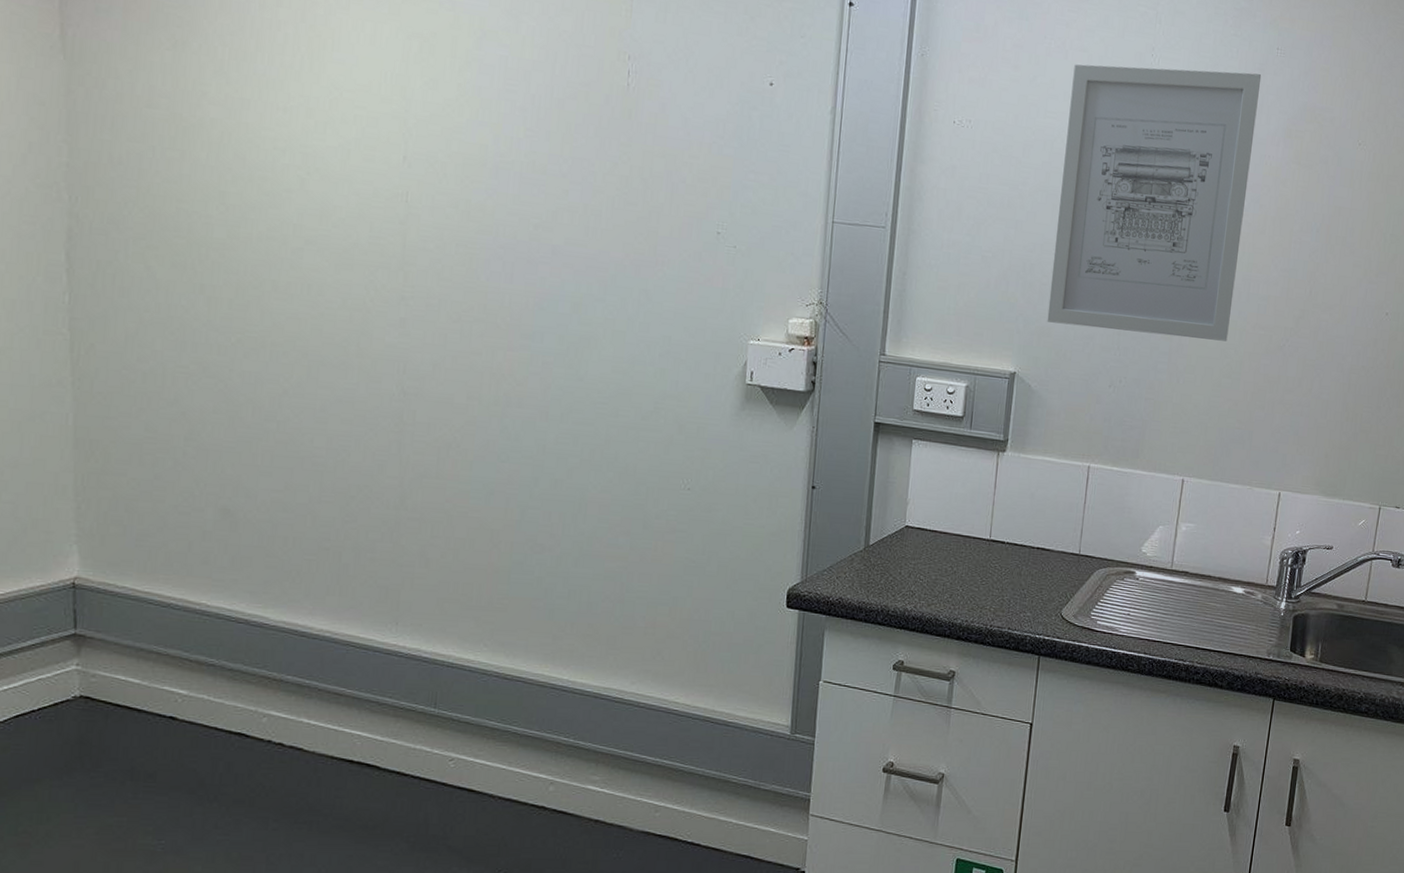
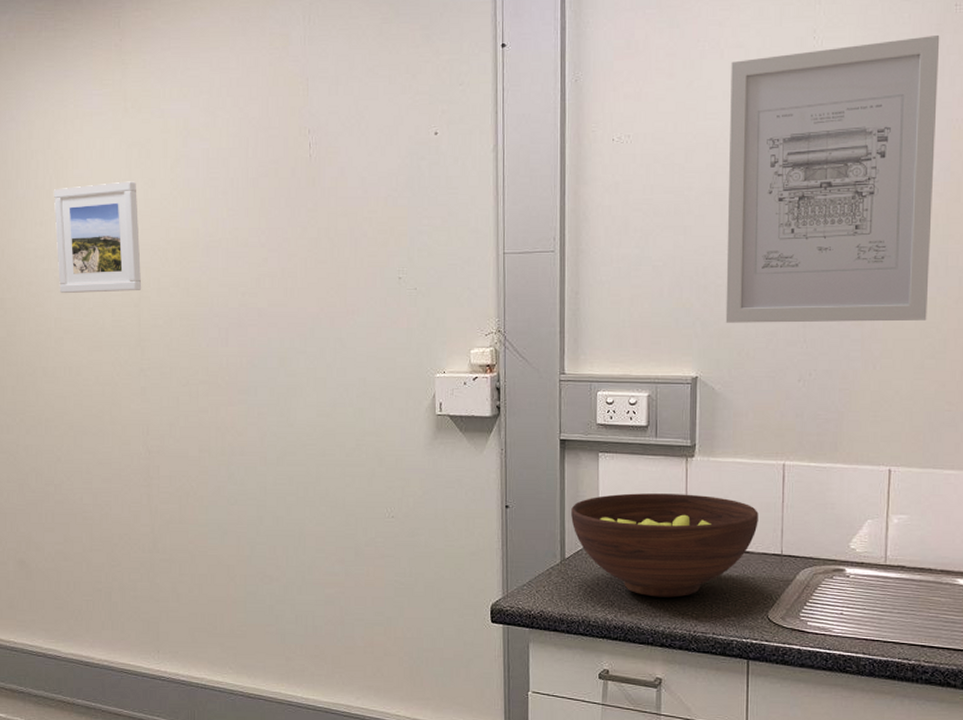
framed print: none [302,71,414,207] -> present [53,181,142,294]
fruit bowl: none [879,483,1062,591] -> present [571,493,759,598]

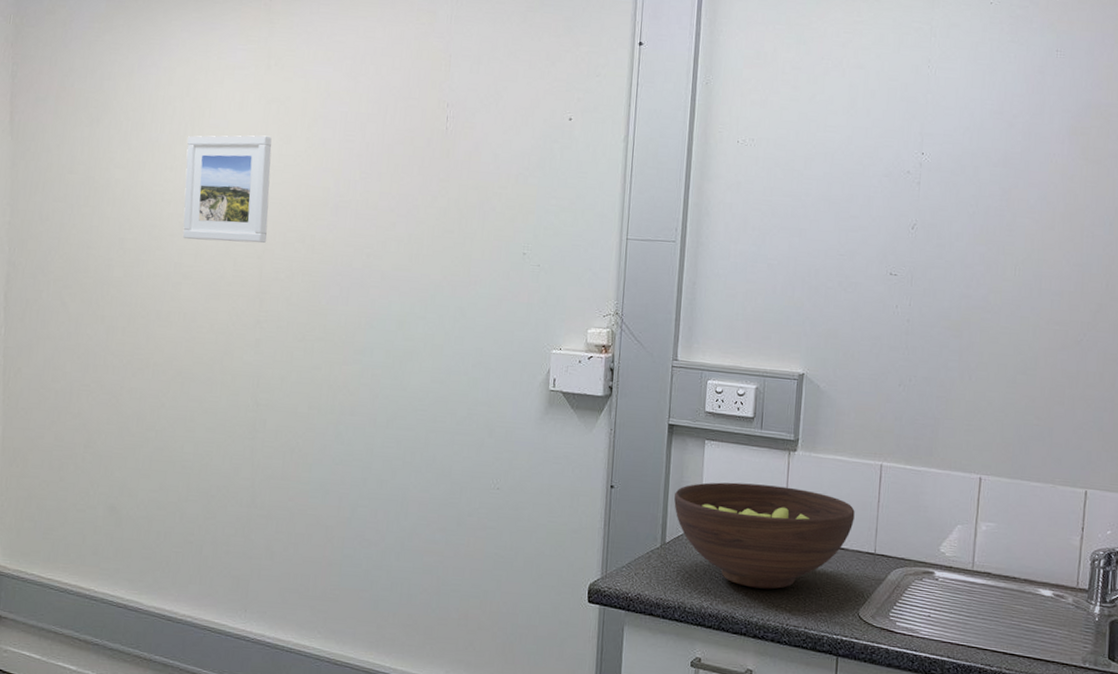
wall art: present [725,34,940,323] -> none [833,75,1042,338]

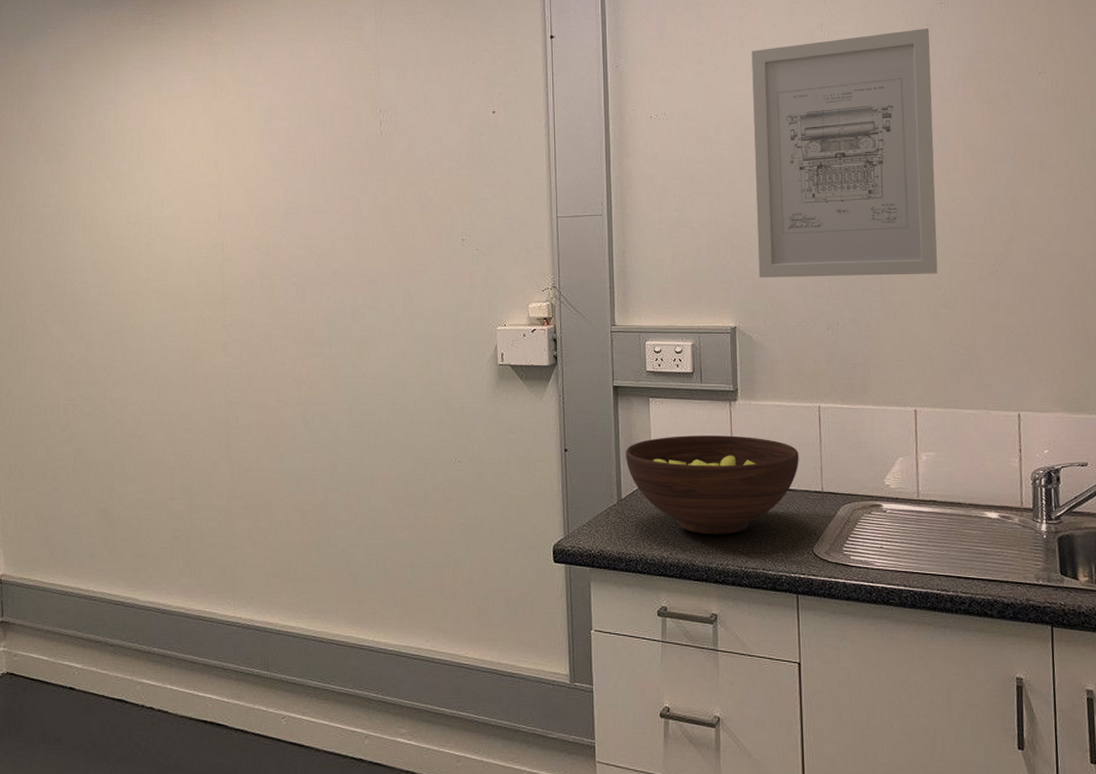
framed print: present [182,135,272,244] -> none [146,155,226,257]
wall art: none [833,75,1042,338] -> present [751,28,938,278]

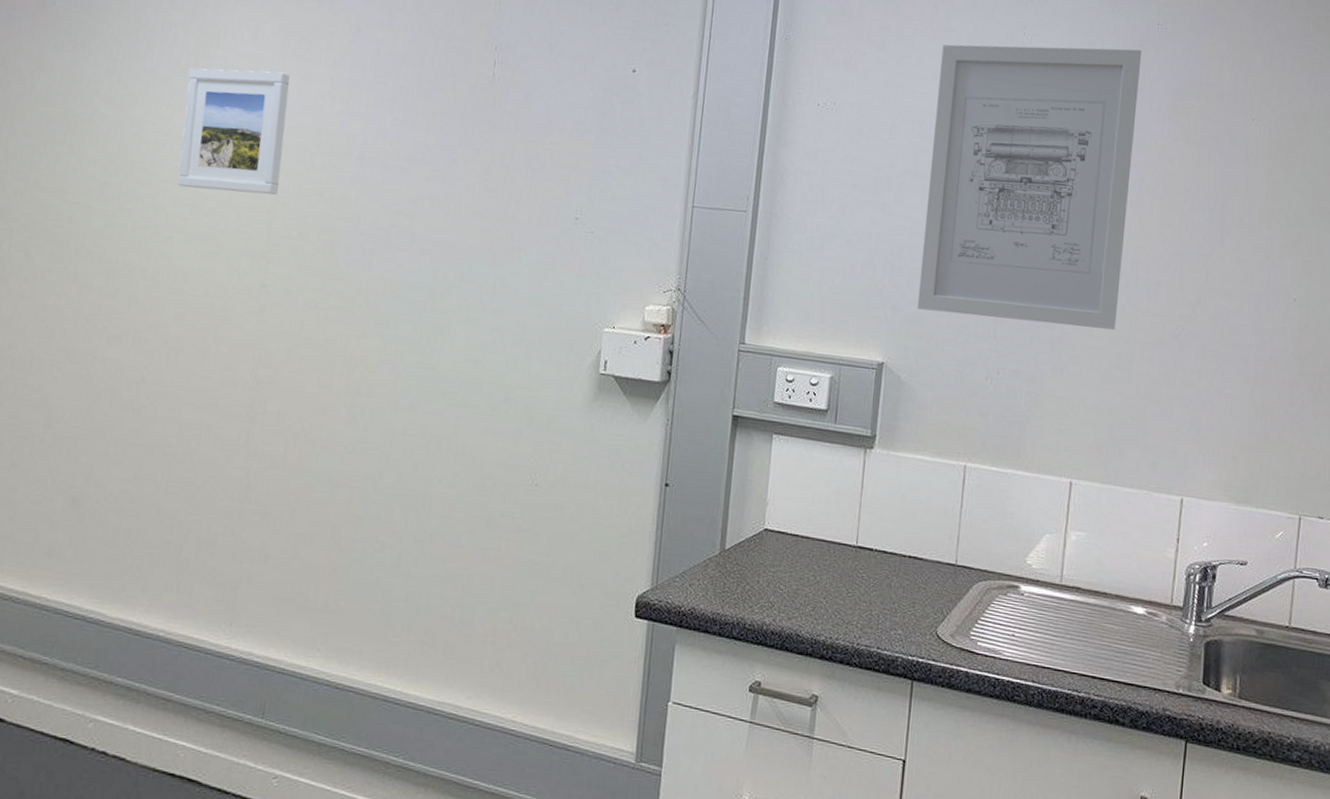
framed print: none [146,155,226,257] -> present [177,68,290,196]
fruit bowl: present [626,435,799,535] -> none [736,482,936,604]

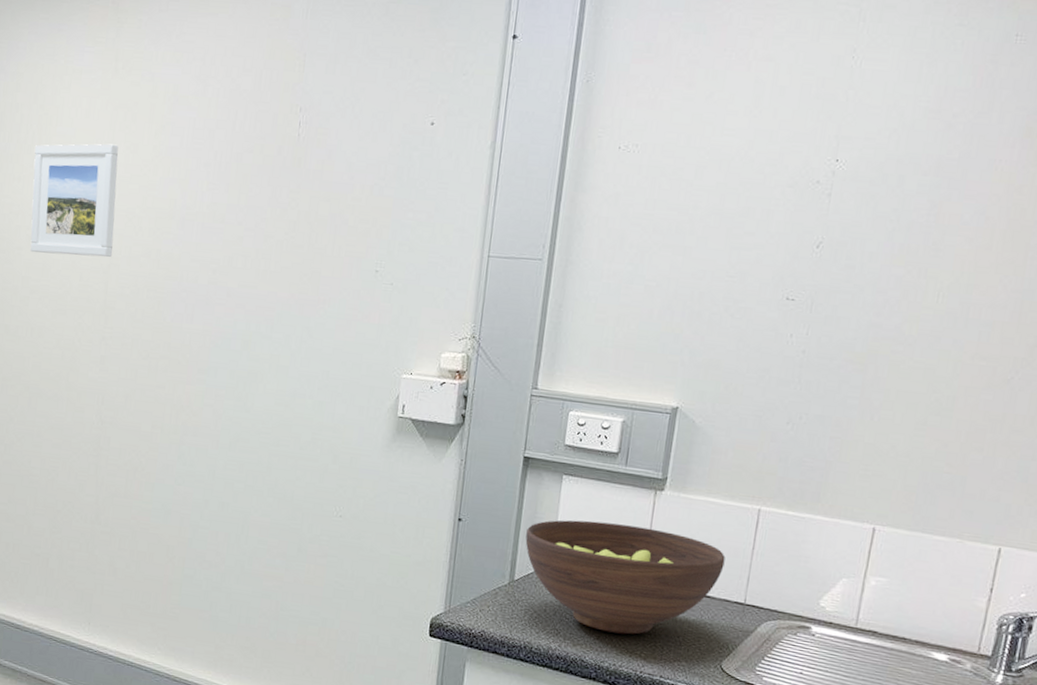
fruit bowl: none [736,482,936,604] -> present [525,520,726,635]
wall art: present [917,44,1142,330] -> none [716,65,994,374]

